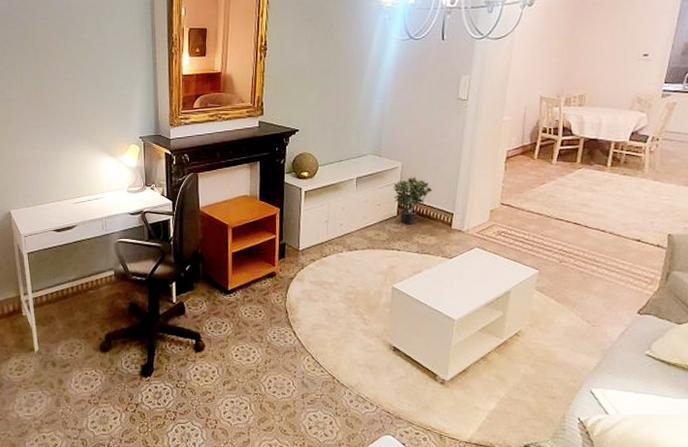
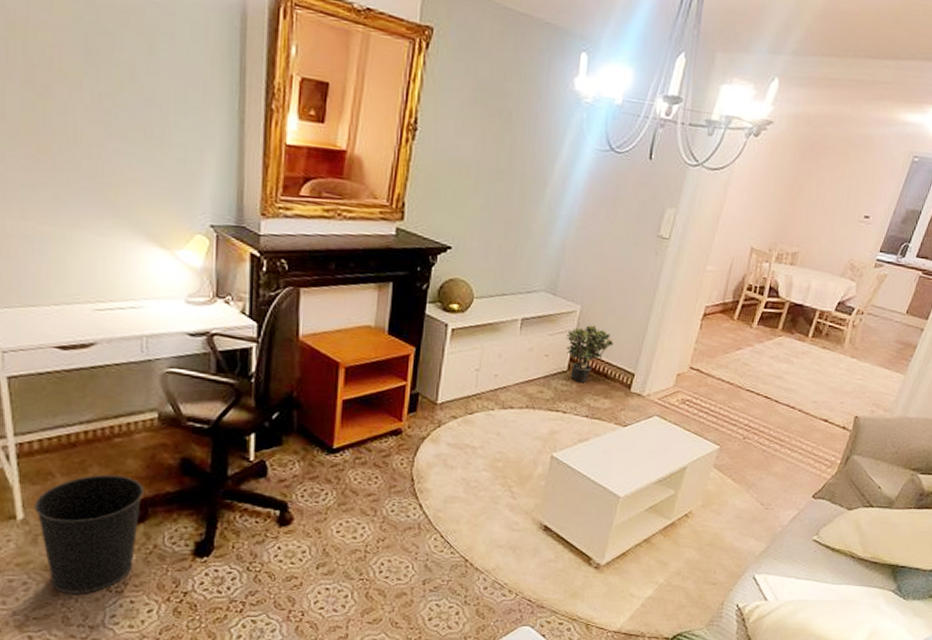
wastebasket: none [44,317,108,405] -> present [34,474,144,594]

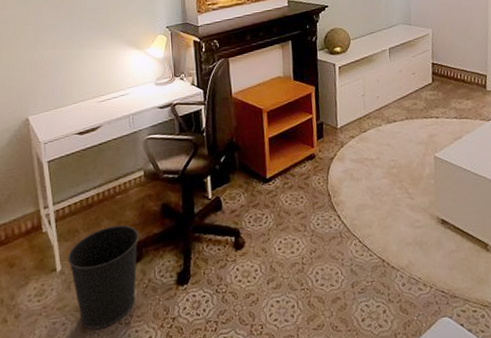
potted plant: present [565,325,614,383] -> none [425,42,464,91]

